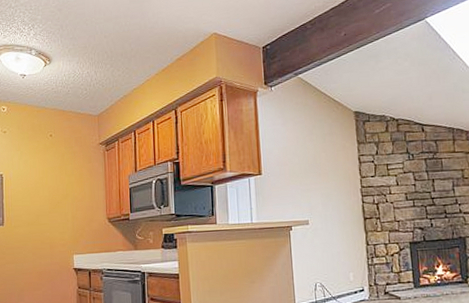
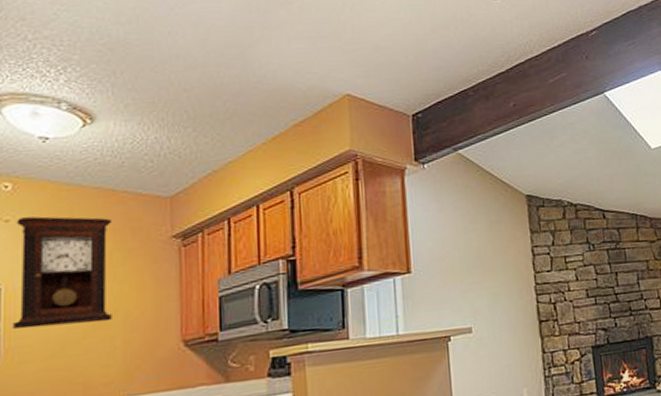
pendulum clock: none [10,129,65,205] -> present [11,216,113,330]

